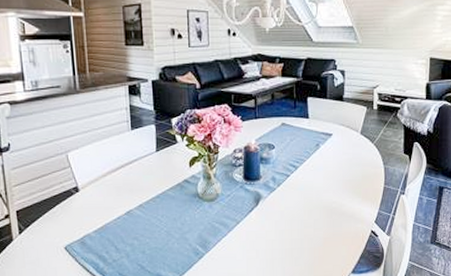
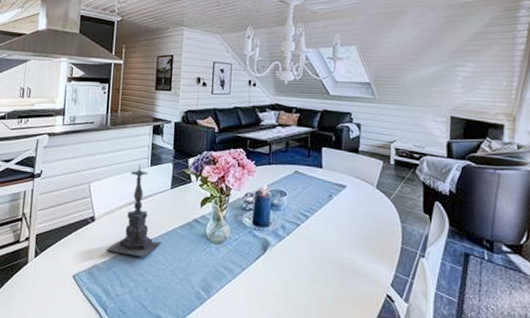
candle holder: none [95,129,154,222] -> present [106,165,162,257]

